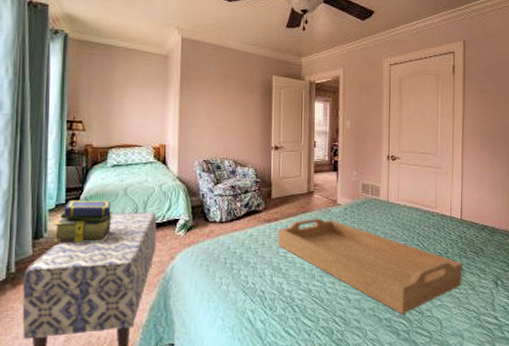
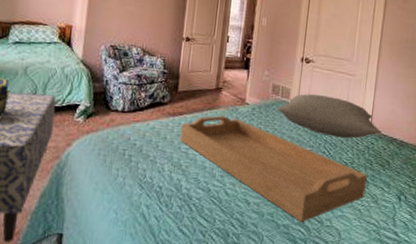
pillow: none [368,190,473,229] -> present [277,94,383,138]

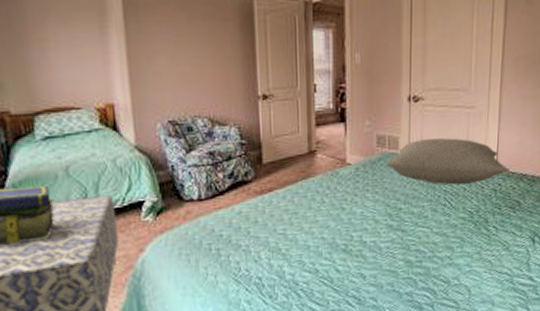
serving tray: present [180,115,367,222] -> none [273,183,496,286]

